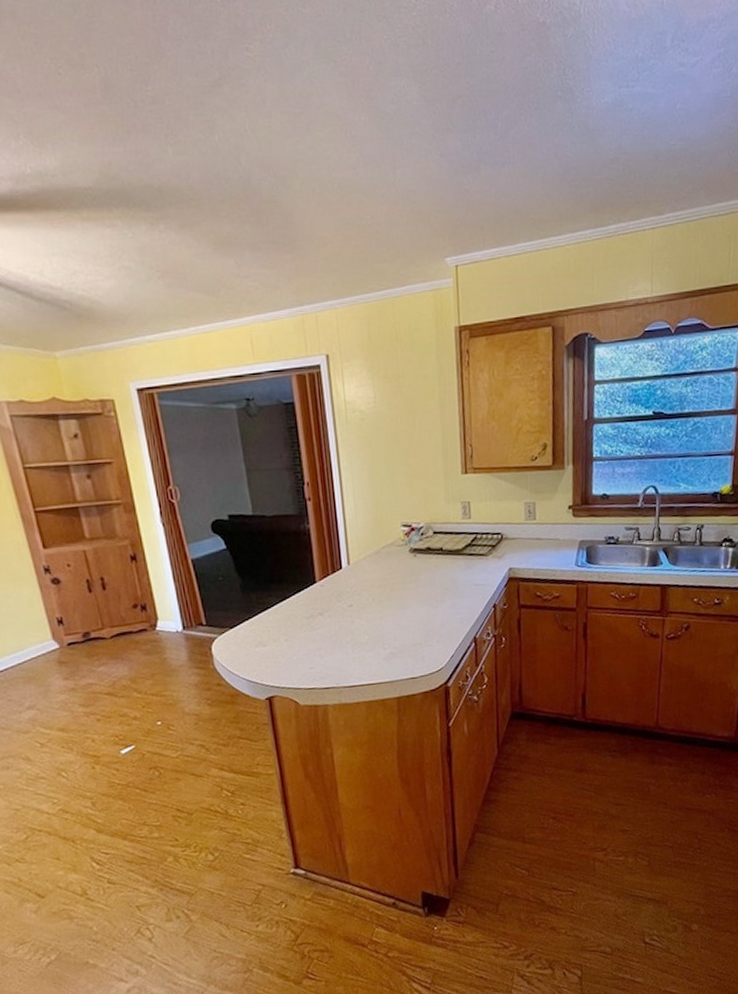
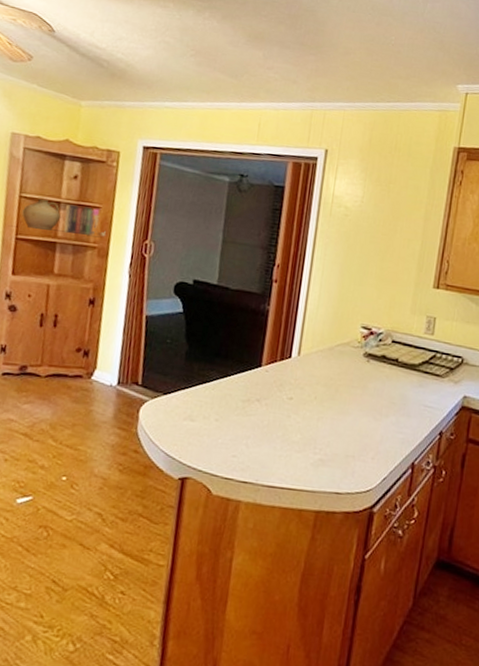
ceramic jug: none [31,463,75,498] -> present [21,197,62,230]
books: none [76,463,127,495] -> present [63,204,107,238]

